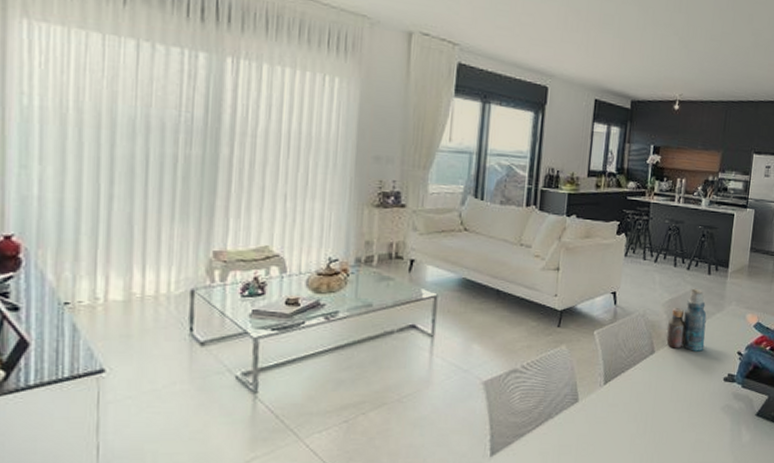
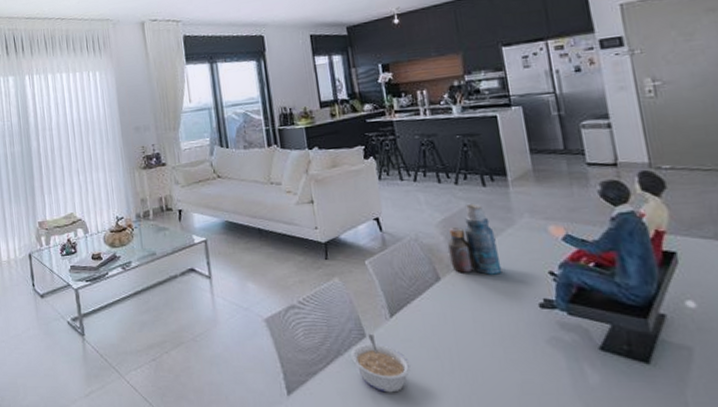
legume: none [560,399,611,452] -> present [350,333,411,393]

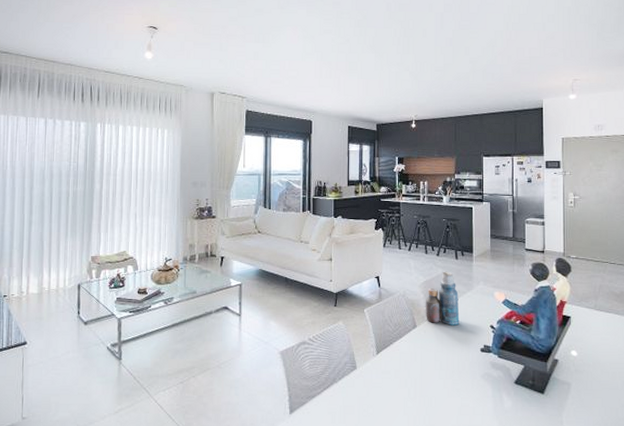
legume: present [350,333,411,393] -> none [343,366,386,413]

